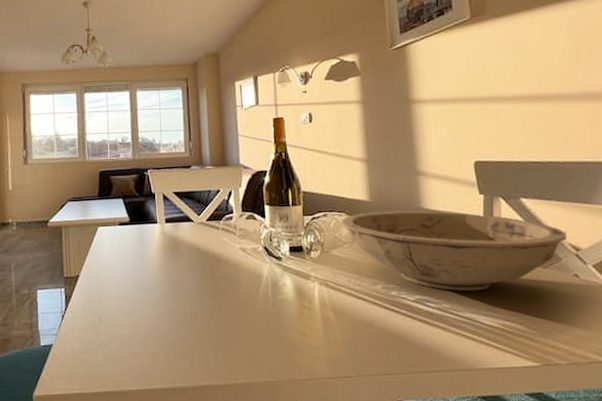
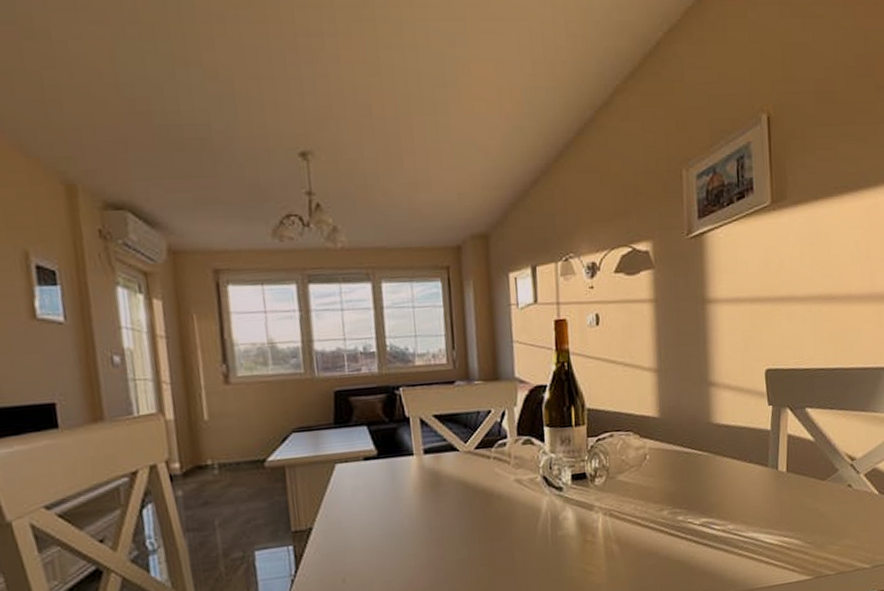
bowl: present [341,211,568,292] -> none [628,426,845,511]

